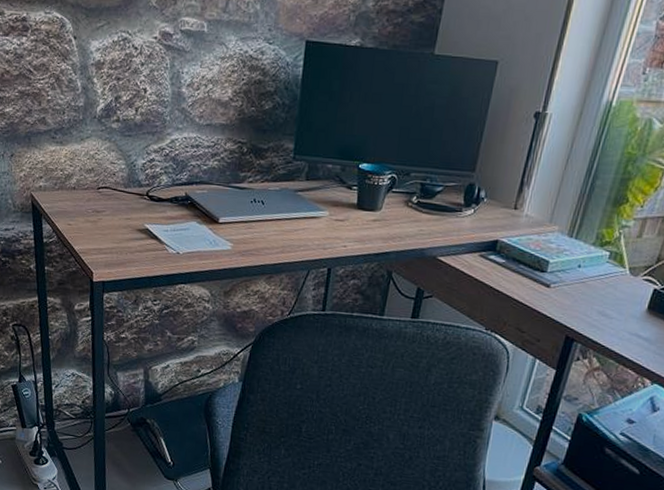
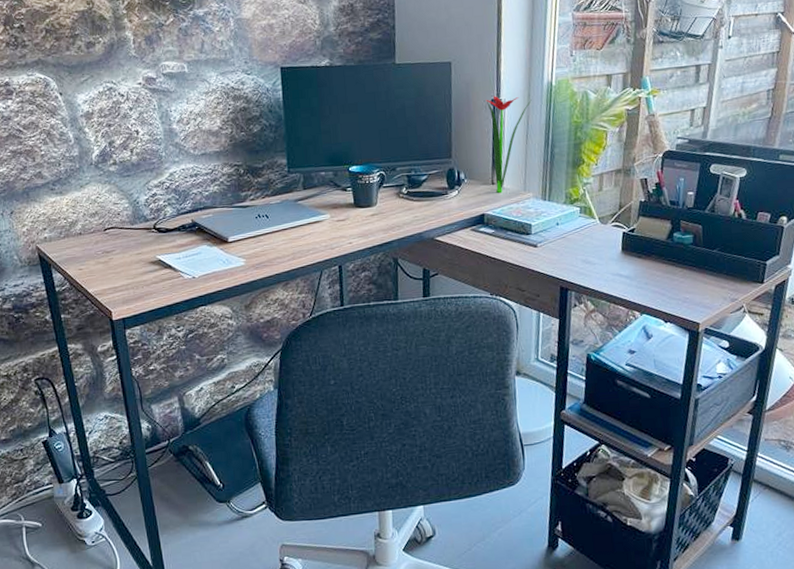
flower: none [517,108,583,220] -> present [485,96,532,193]

